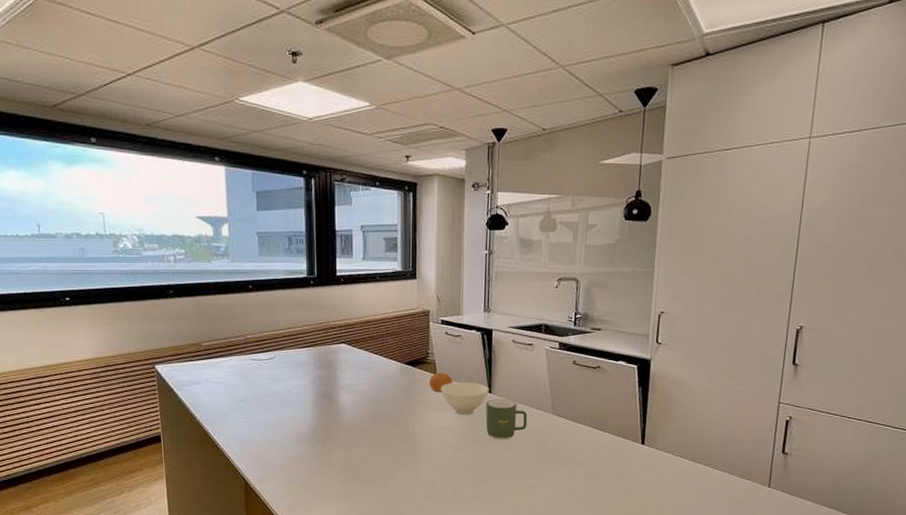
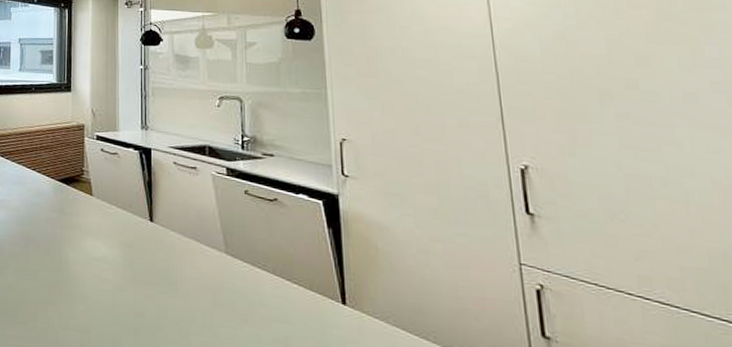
fruit: present [429,372,453,393] -> none [84,193,110,217]
bowl: present [441,381,489,415] -> none [97,205,150,246]
mug: present [486,399,528,439] -> none [148,229,196,281]

